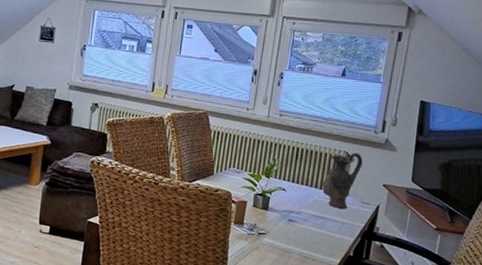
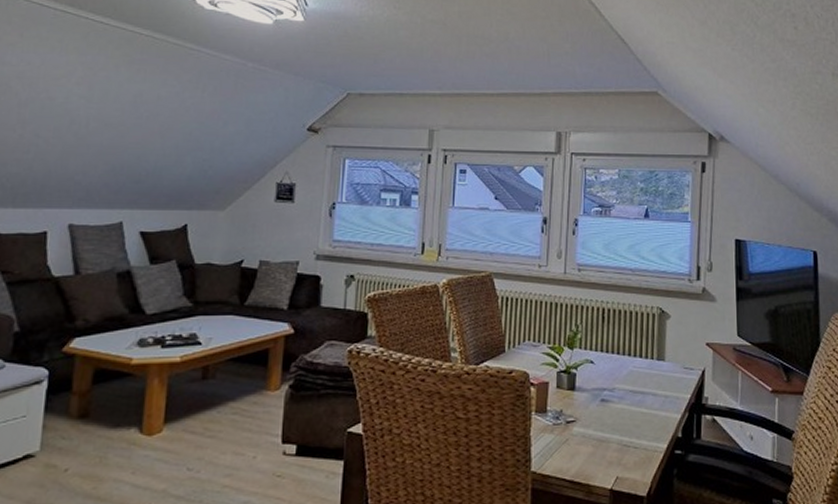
ceramic pitcher: present [322,152,363,209] -> none [636,308,680,378]

